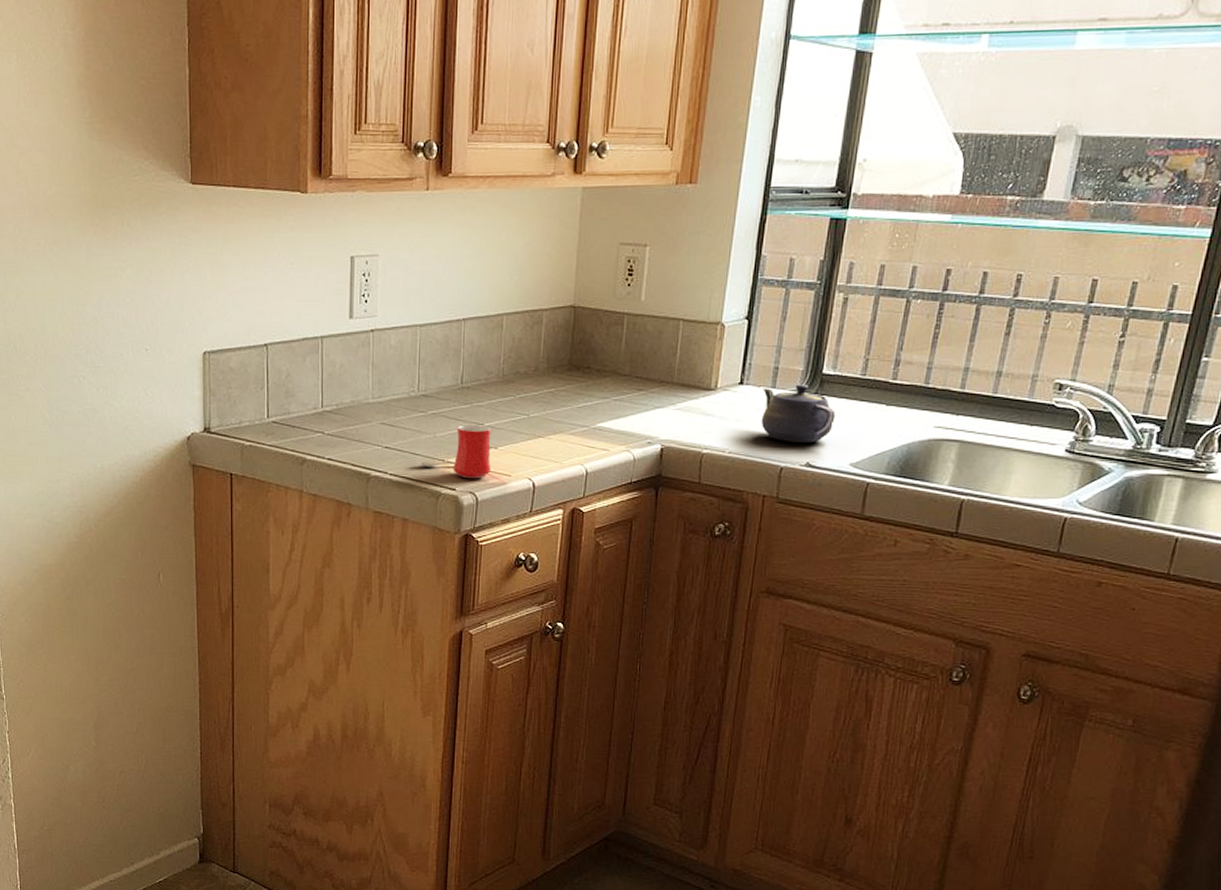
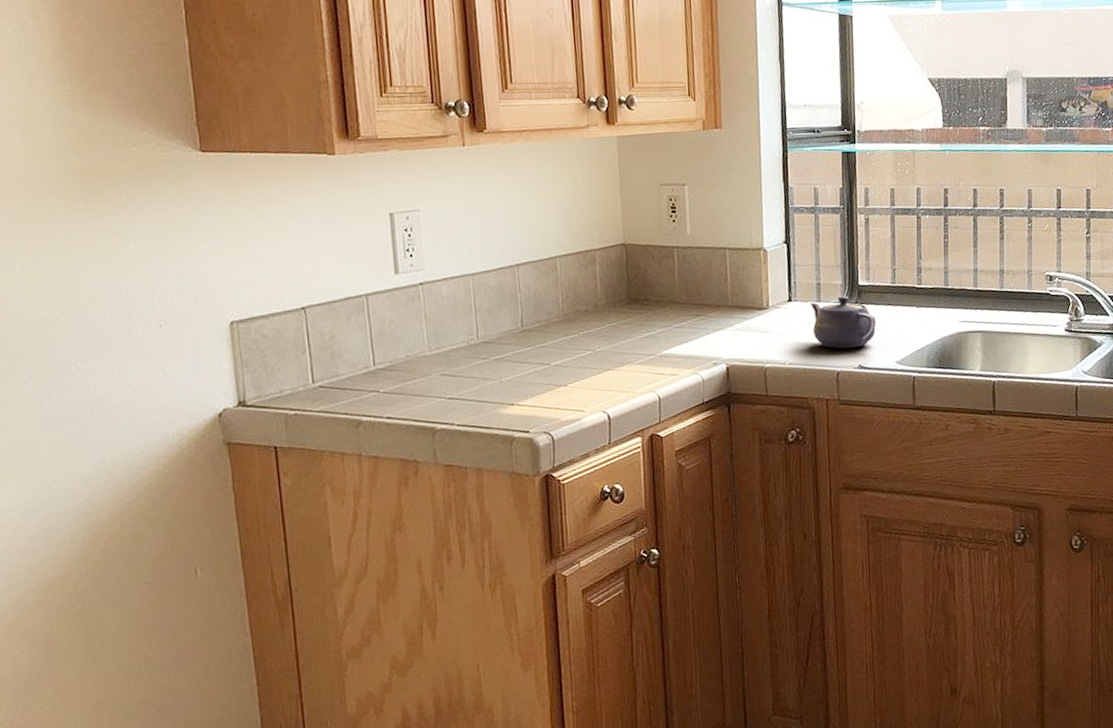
mug: present [417,425,491,479] -> none [485,365,564,419]

